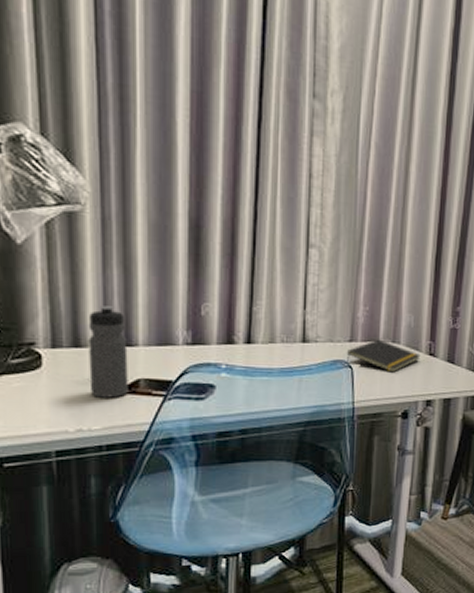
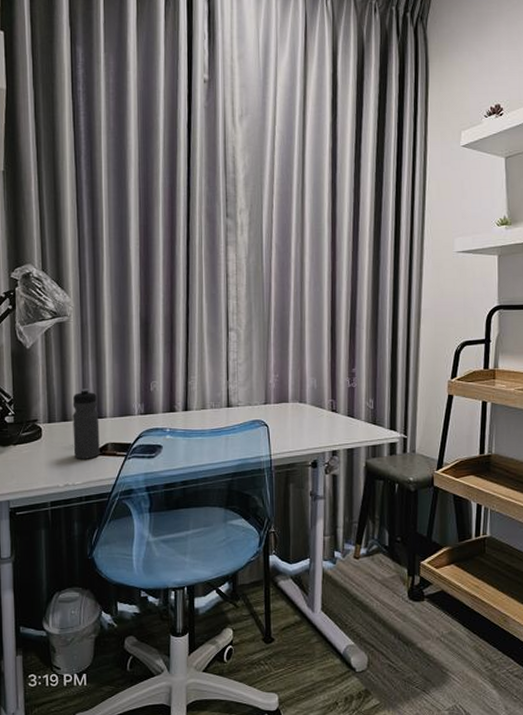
notepad: present [345,339,421,373] -> none [262,400,324,428]

